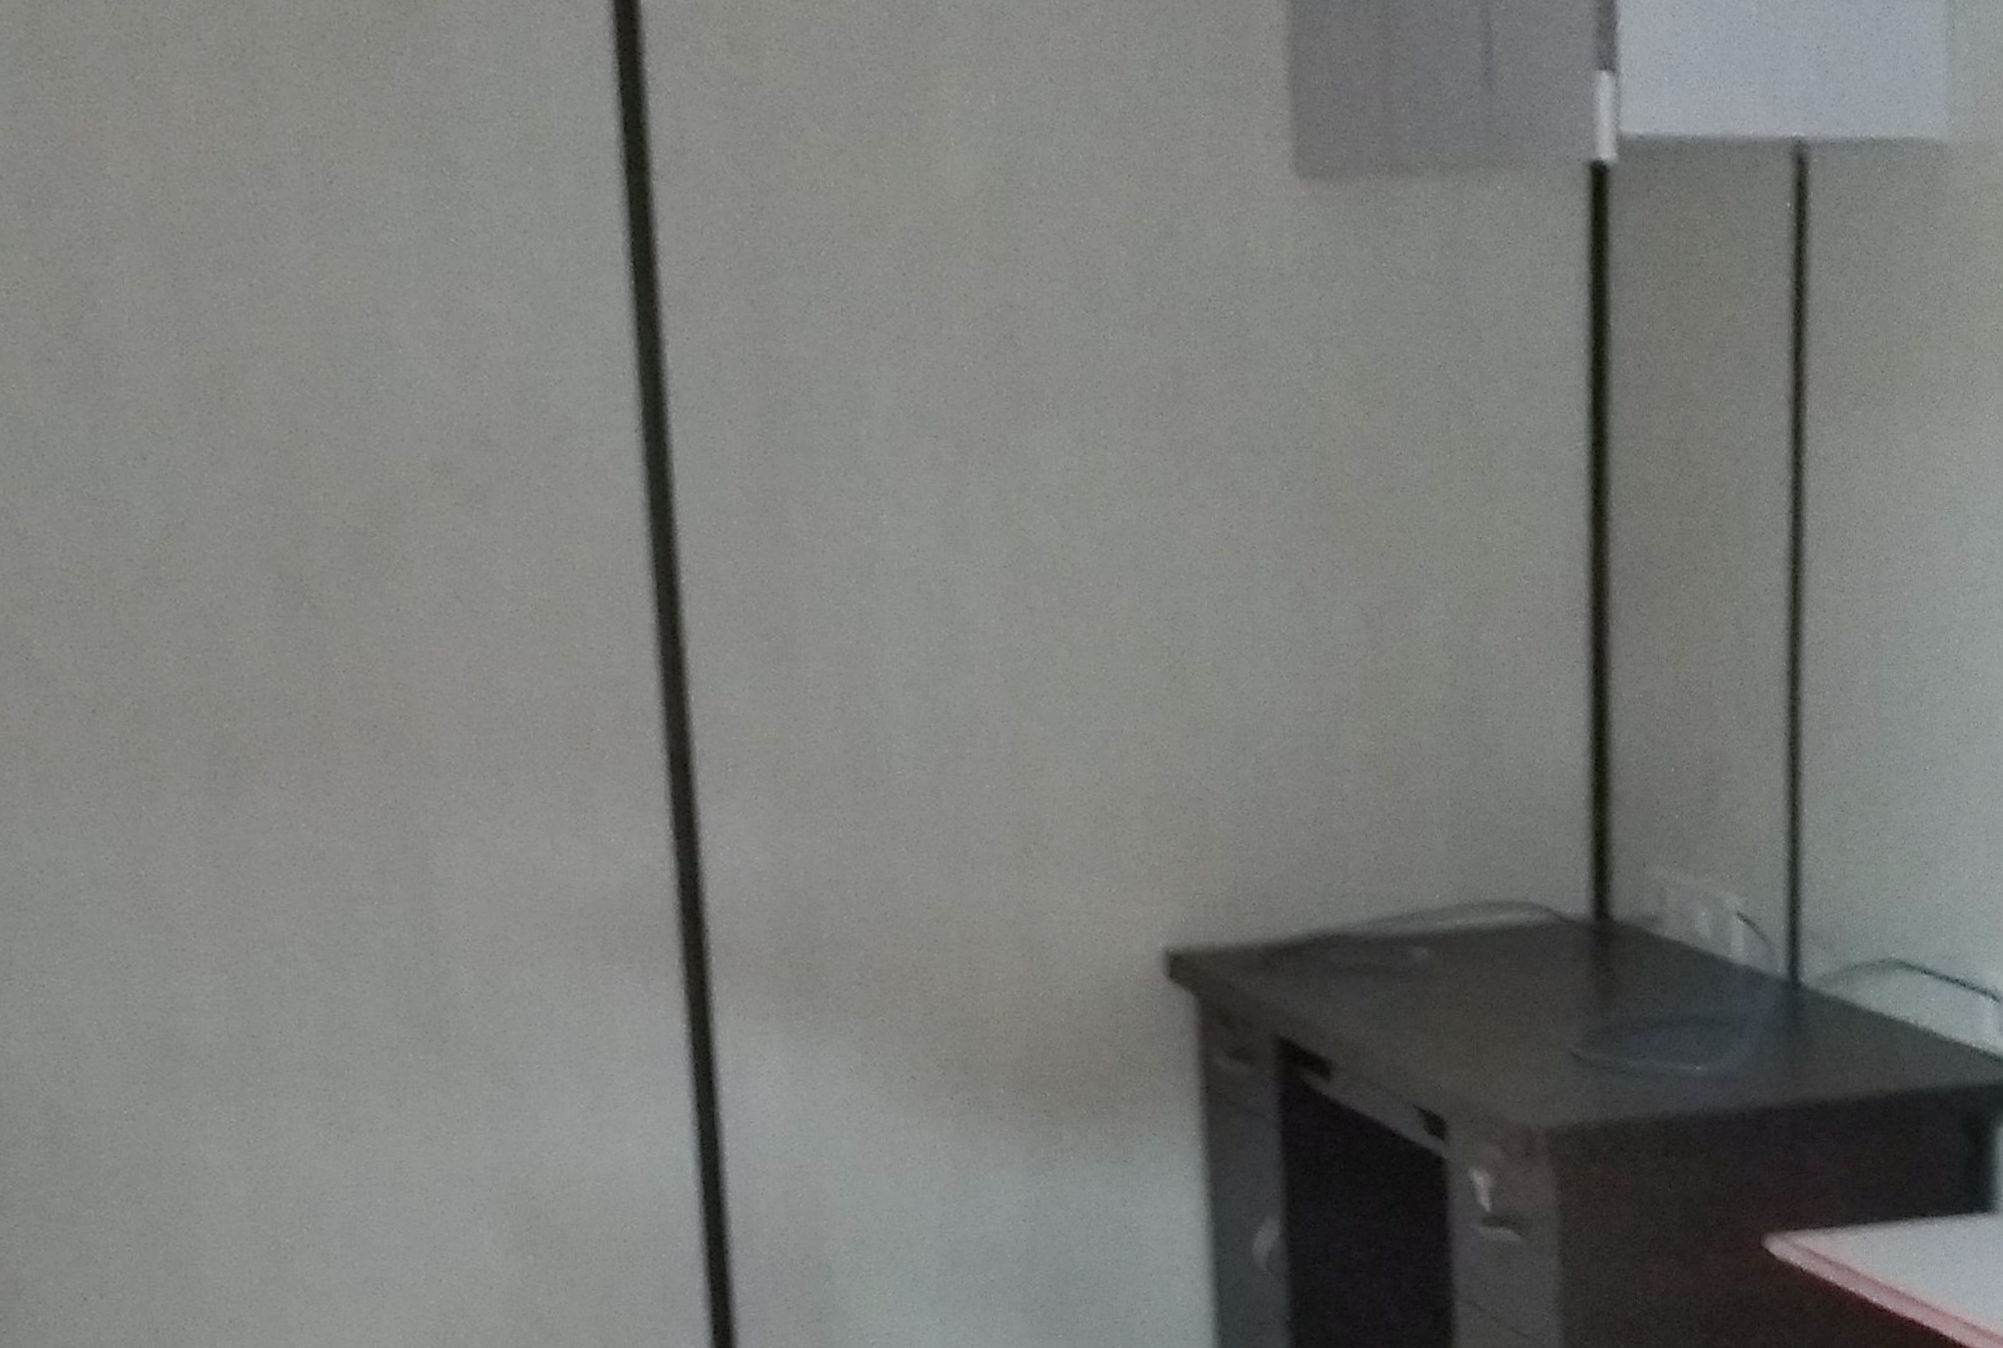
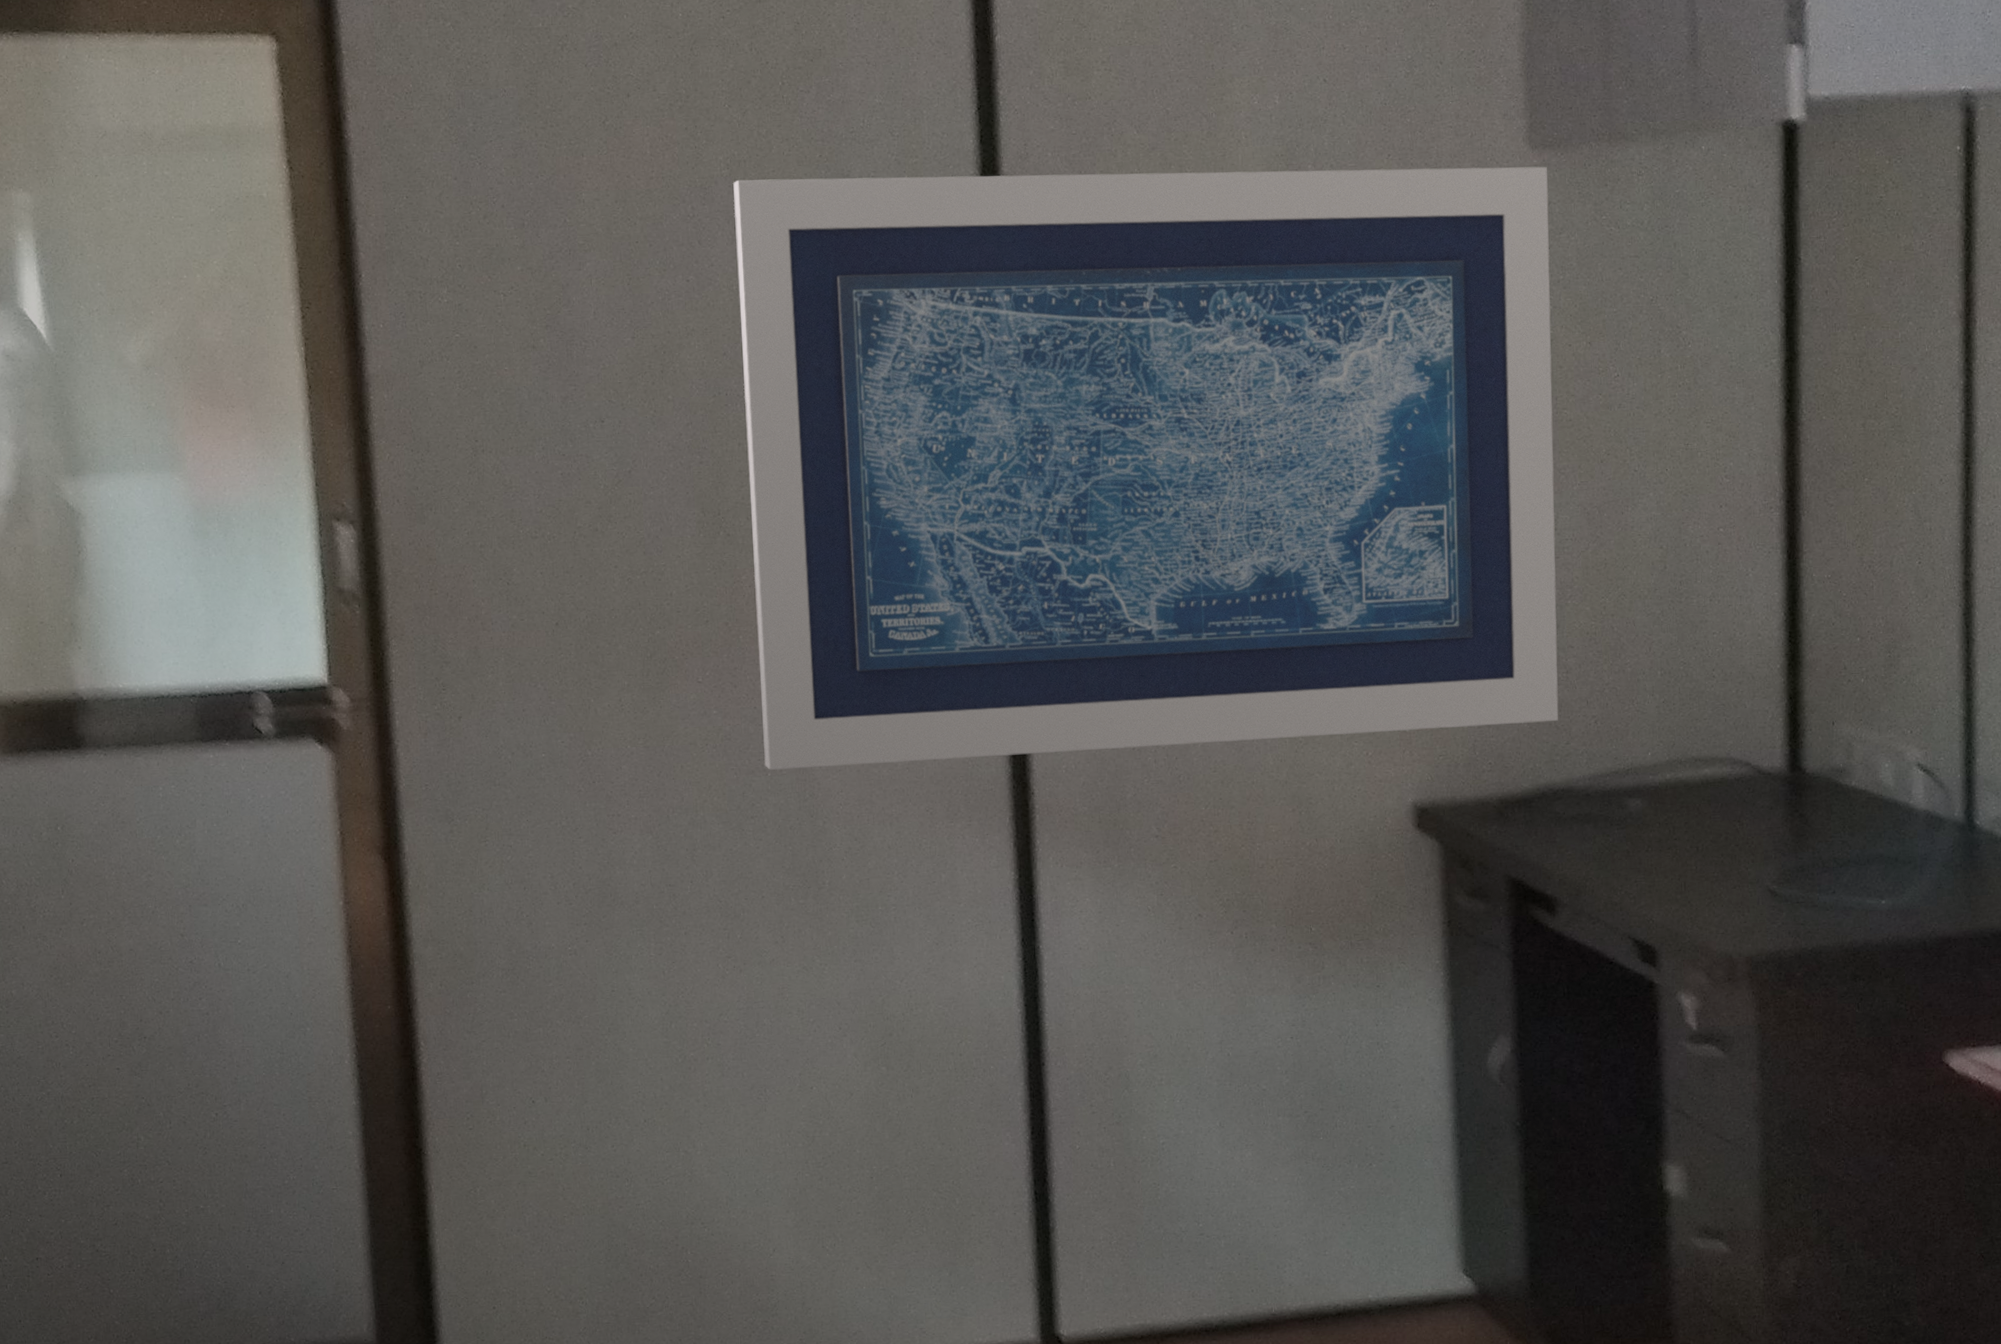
wall art: none [307,160,1334,897] -> present [733,166,1559,770]

